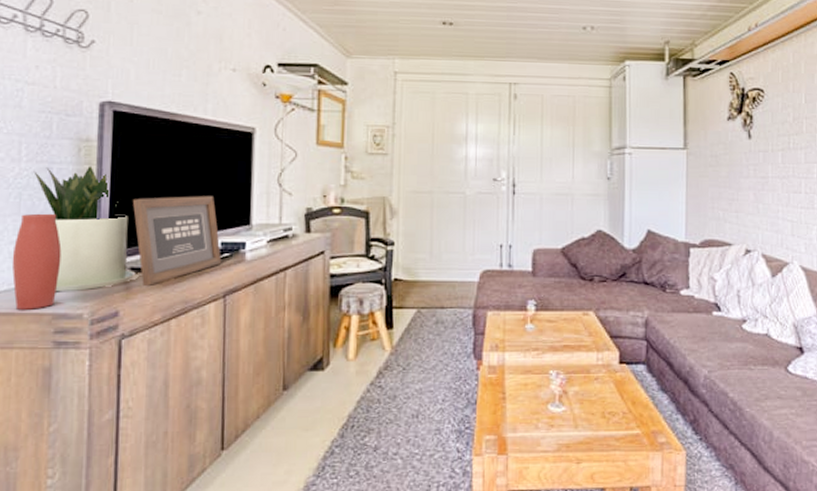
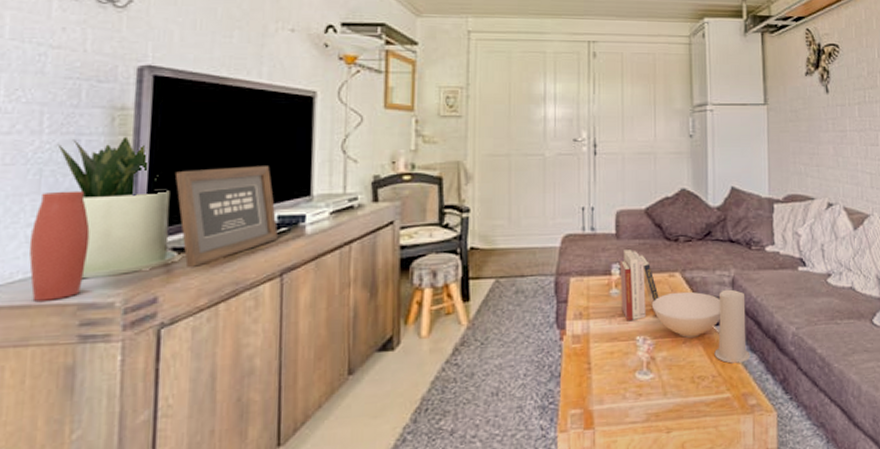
books: none [535,287,573,356] -> present [620,250,659,321]
bowl: none [566,330,634,375] -> present [652,291,721,339]
candle: none [625,330,661,402] -> present [714,289,751,364]

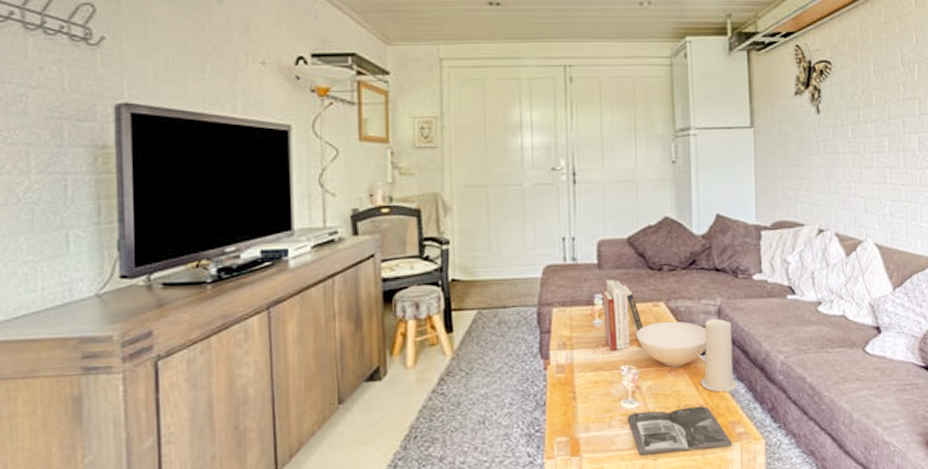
vase: present [28,190,90,301] -> none [28,229,84,335]
planter: present [57,136,179,279] -> none [46,175,169,314]
picture frame: present [176,166,279,267] -> none [160,201,263,302]
magazine: none [642,377,746,429] -> present [628,406,733,456]

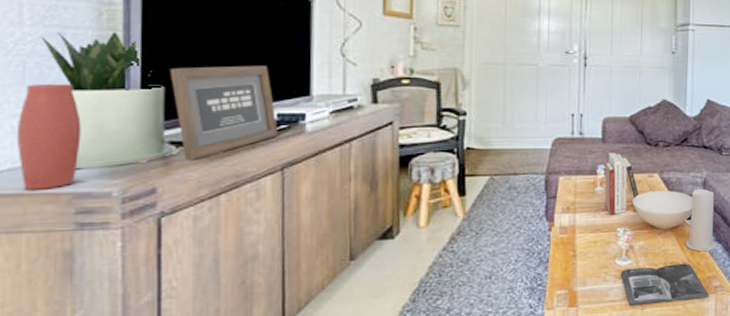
vase: none [28,229,84,335] -> present [16,83,81,190]
planter: none [46,175,169,314] -> present [40,31,177,170]
picture frame: none [160,201,263,302] -> present [171,65,279,160]

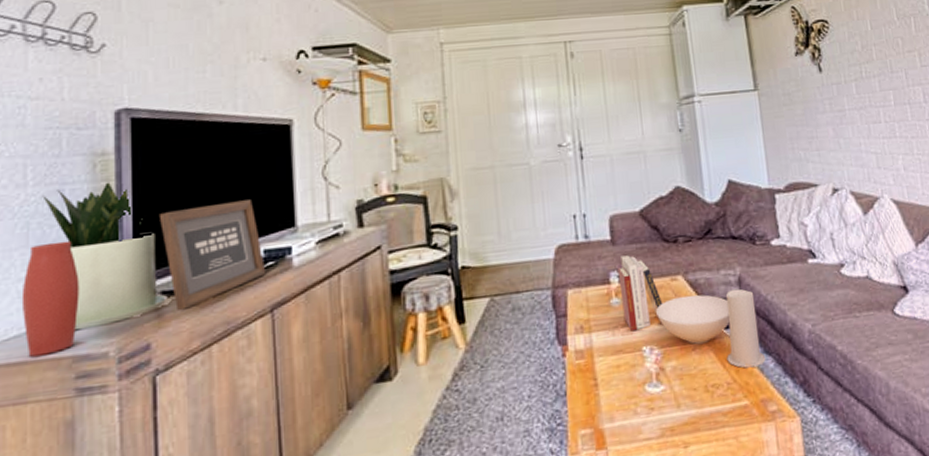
magazine: present [621,263,709,306] -> none [654,384,767,444]

